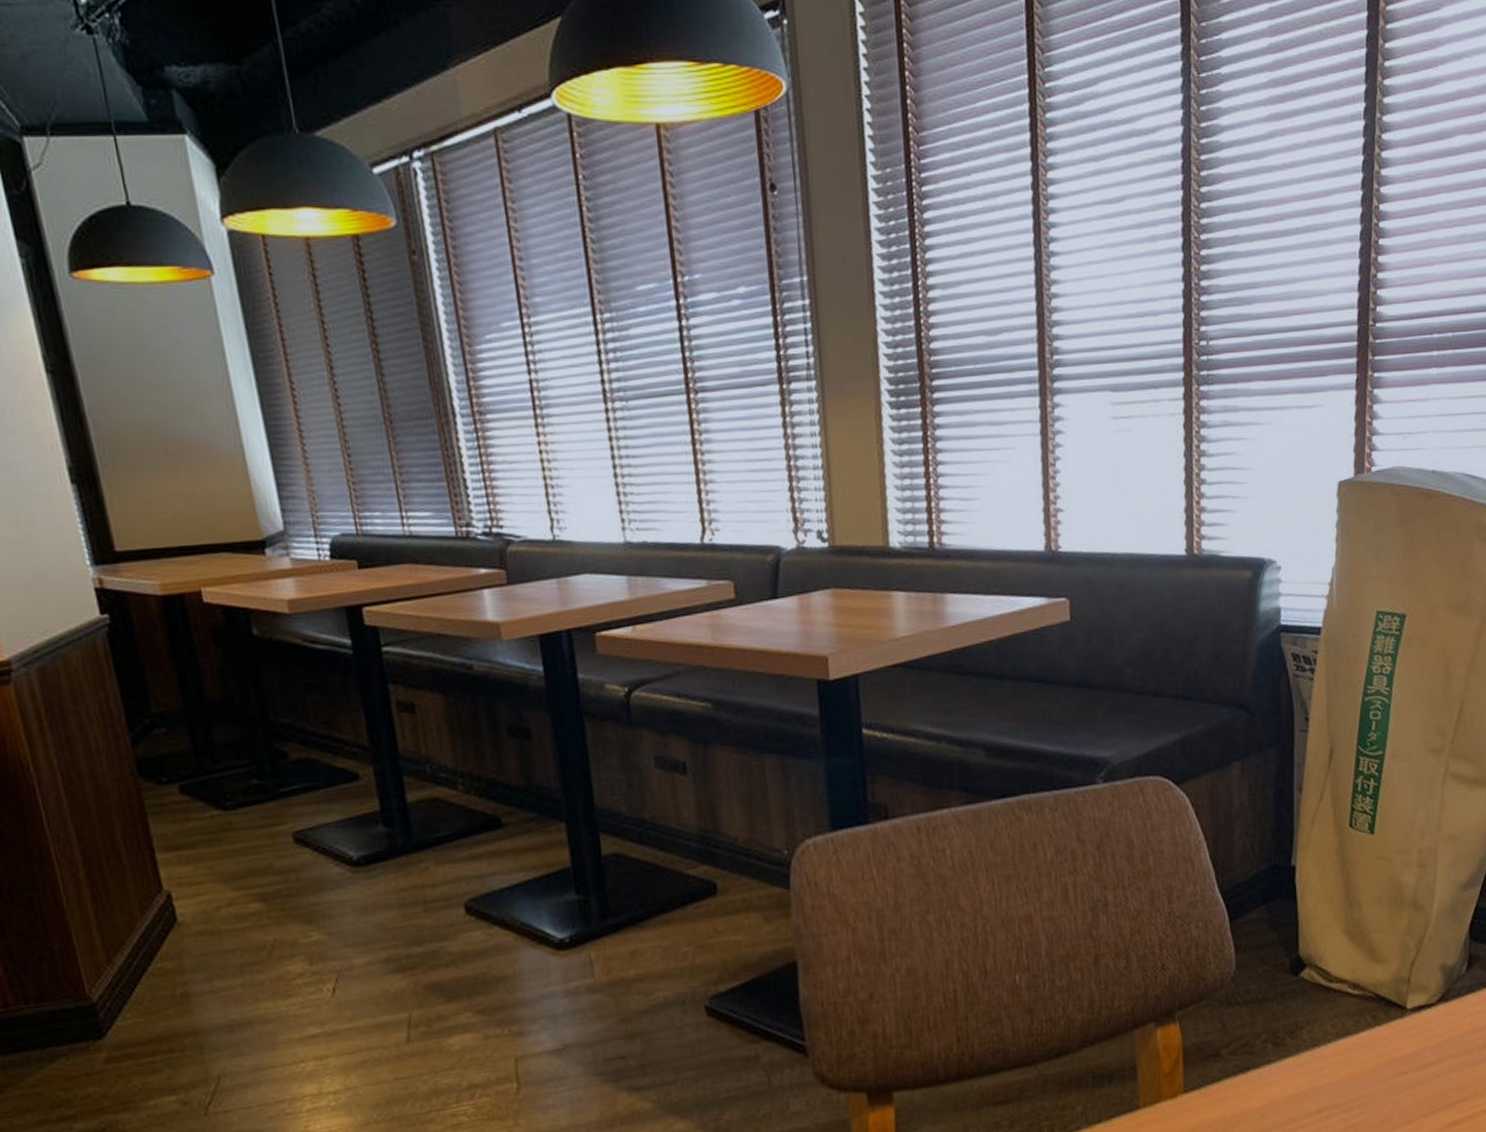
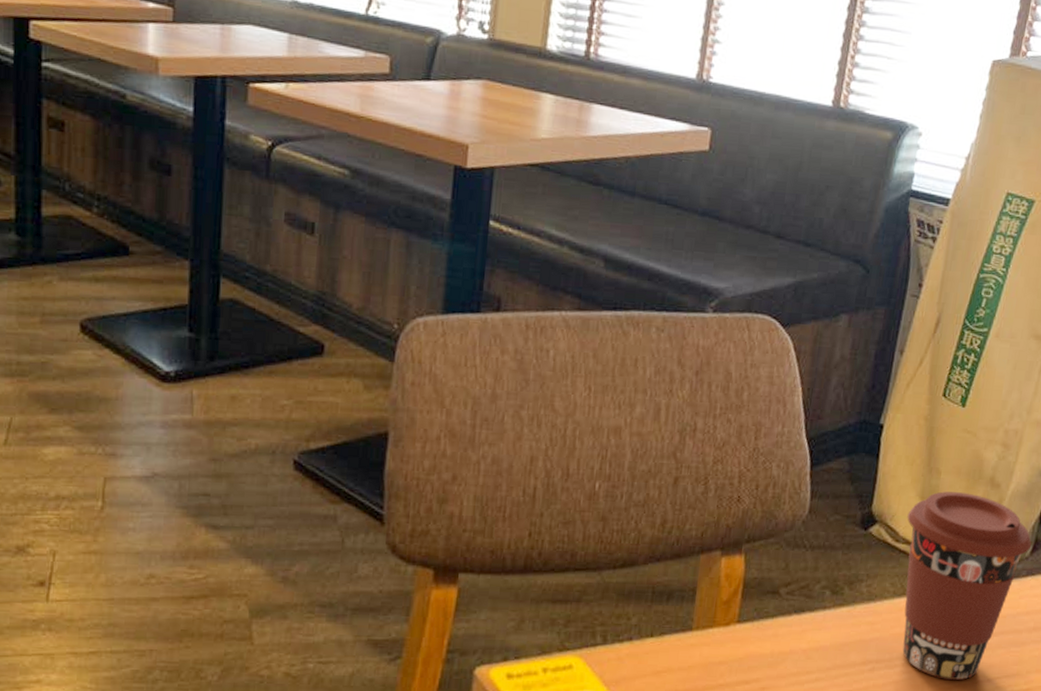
coffee cup: none [1336,920,1467,1113] -> present [902,491,1032,680]

